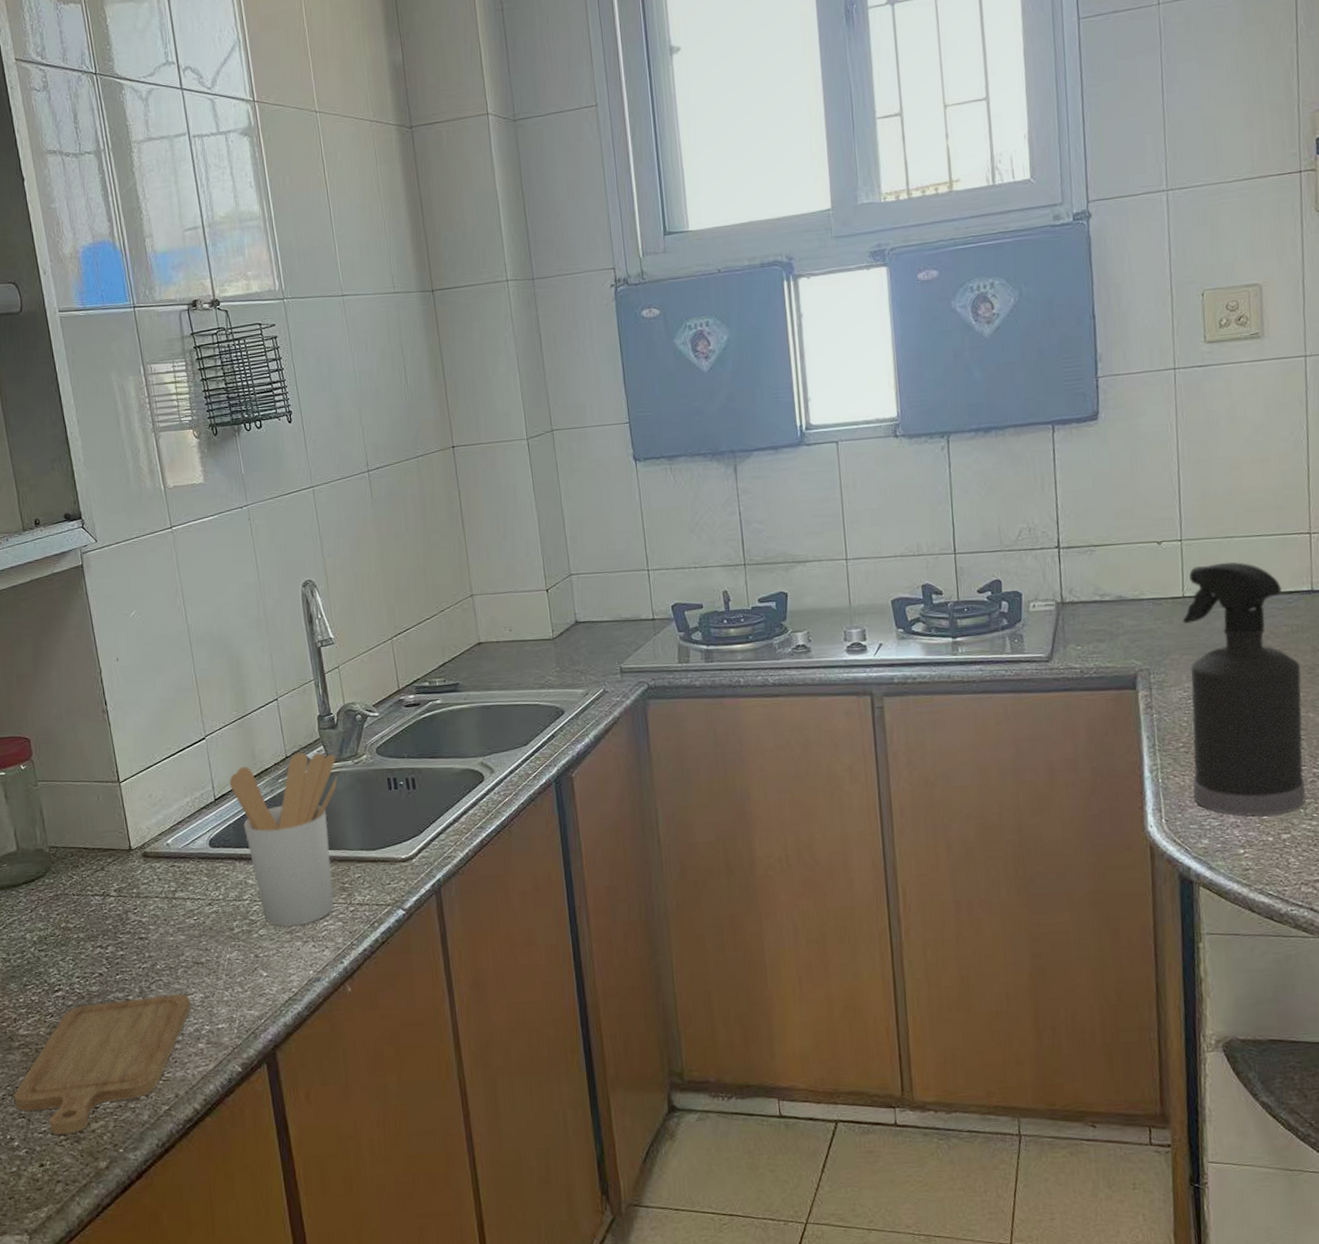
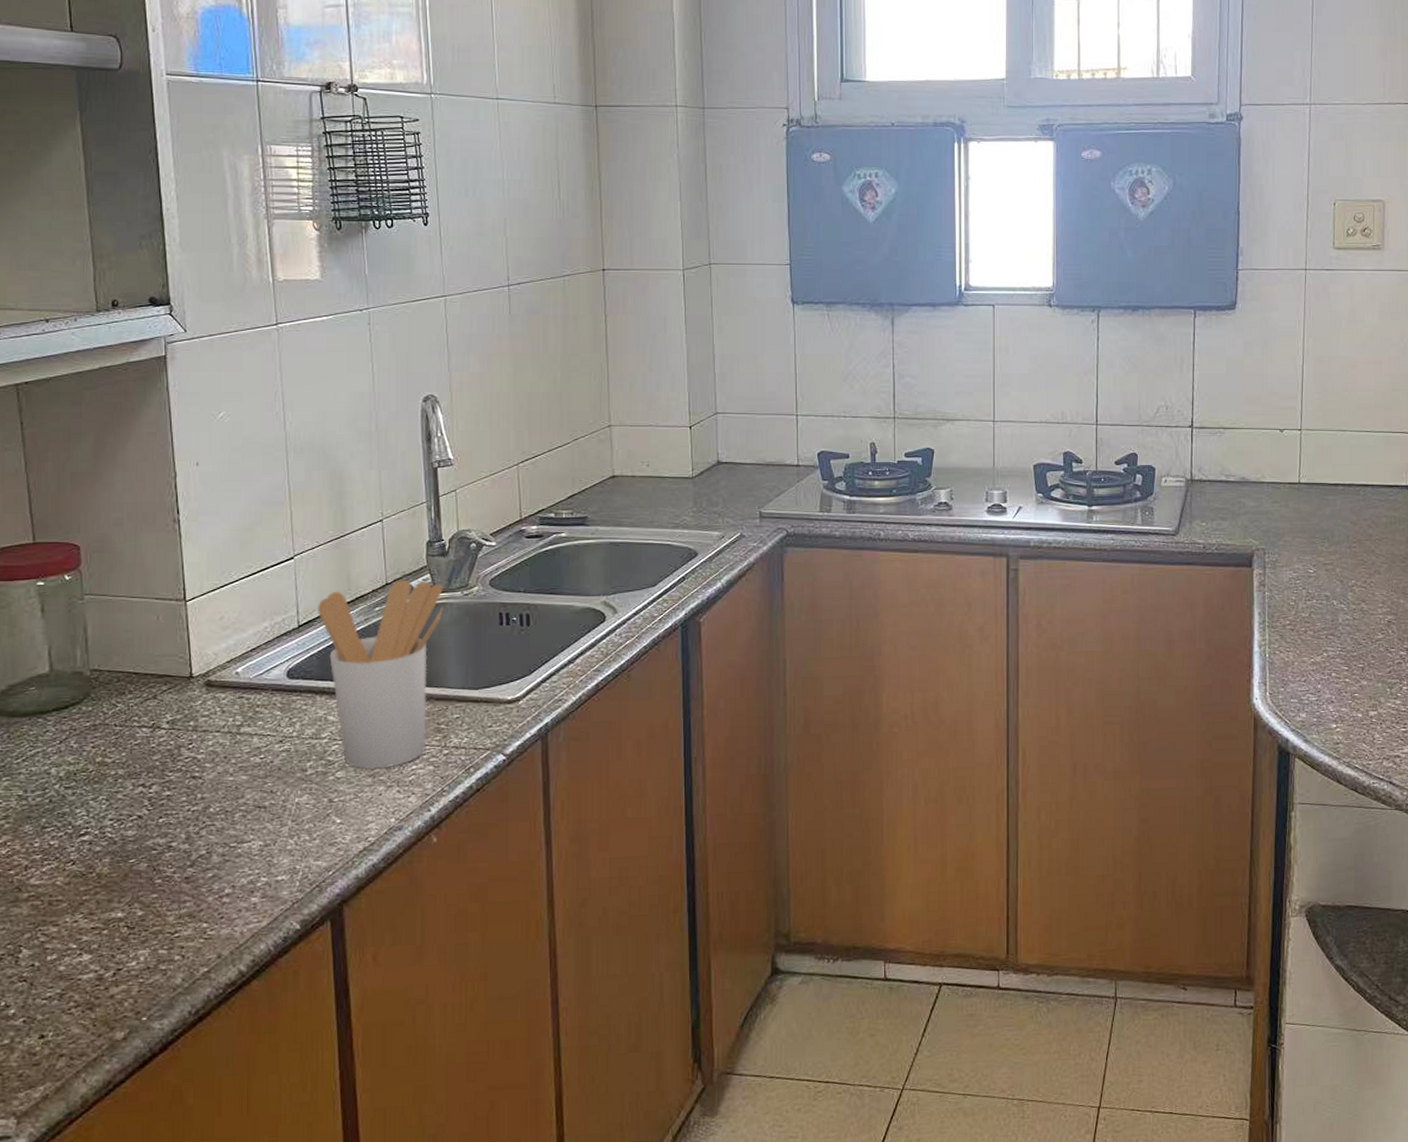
chopping board: present [14,994,192,1135] -> none [15,841,247,1001]
spray bottle: present [1182,562,1306,817] -> none [1295,453,1396,693]

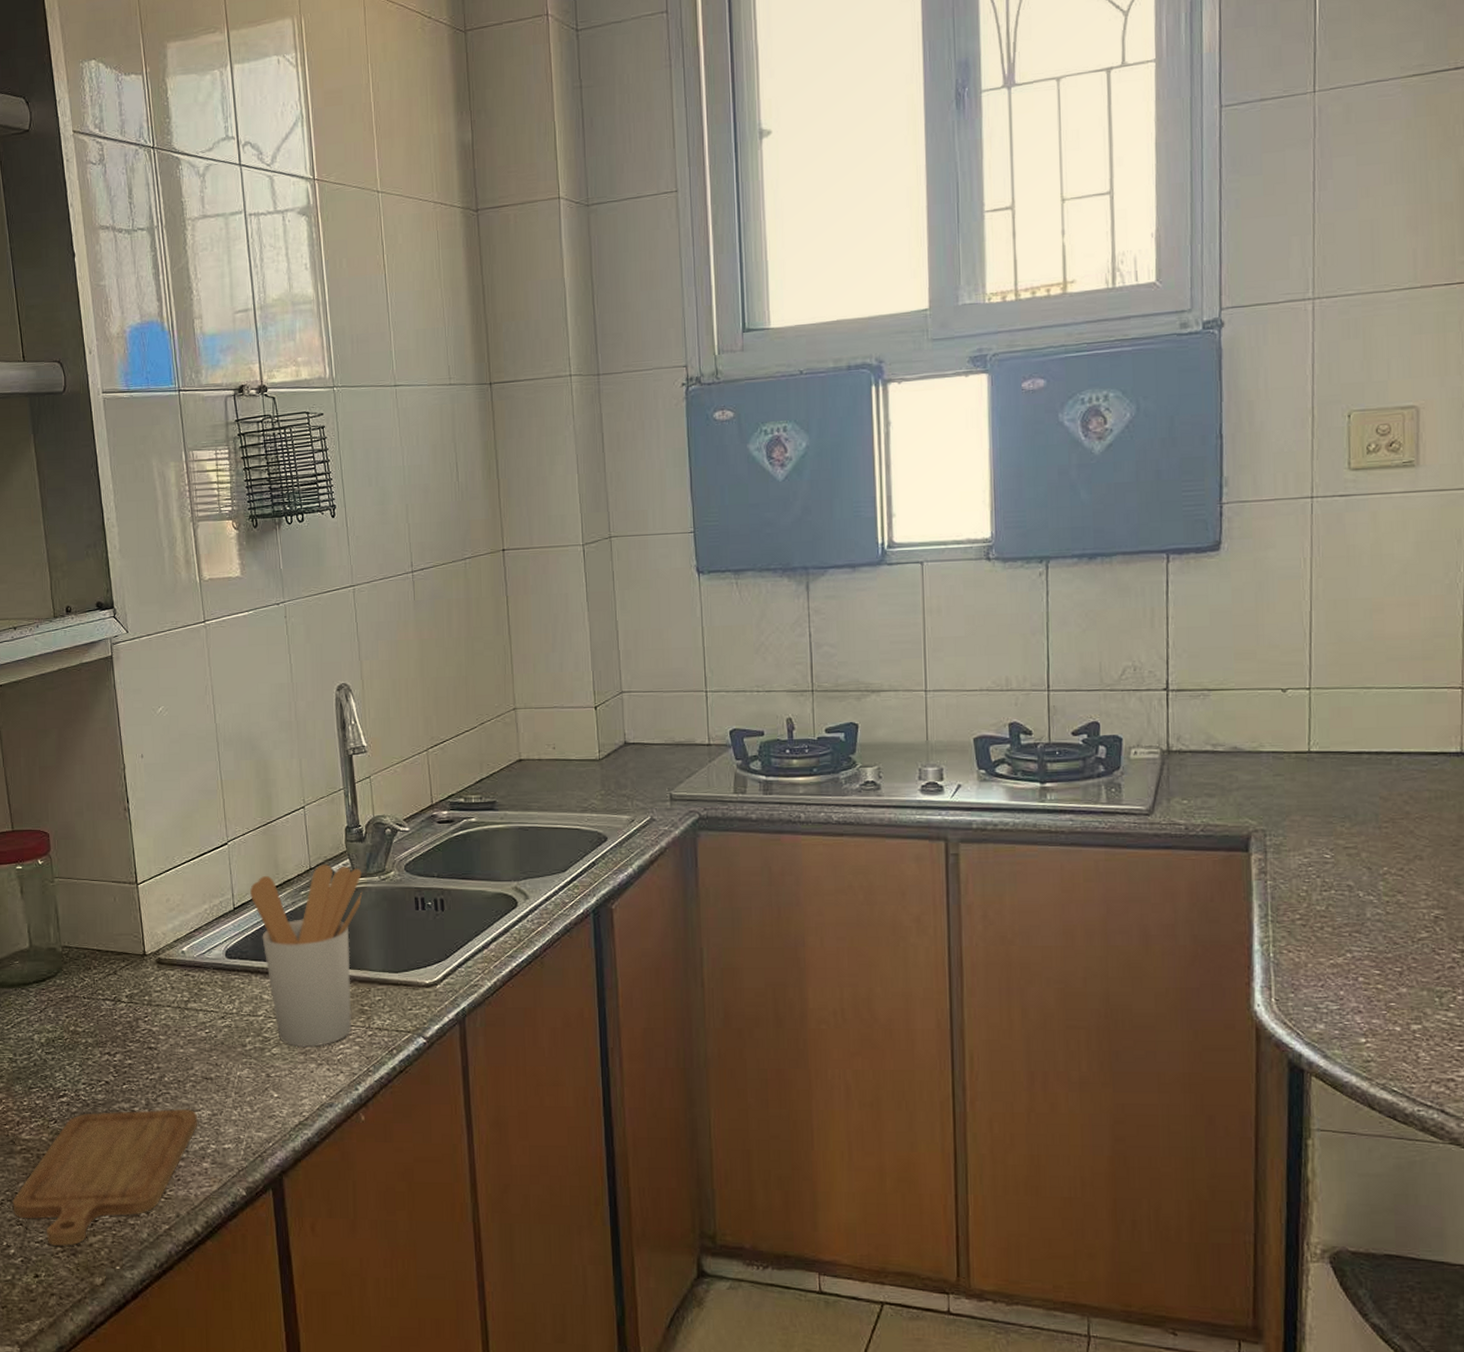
chopping board: none [15,841,247,1001] -> present [12,1109,198,1247]

